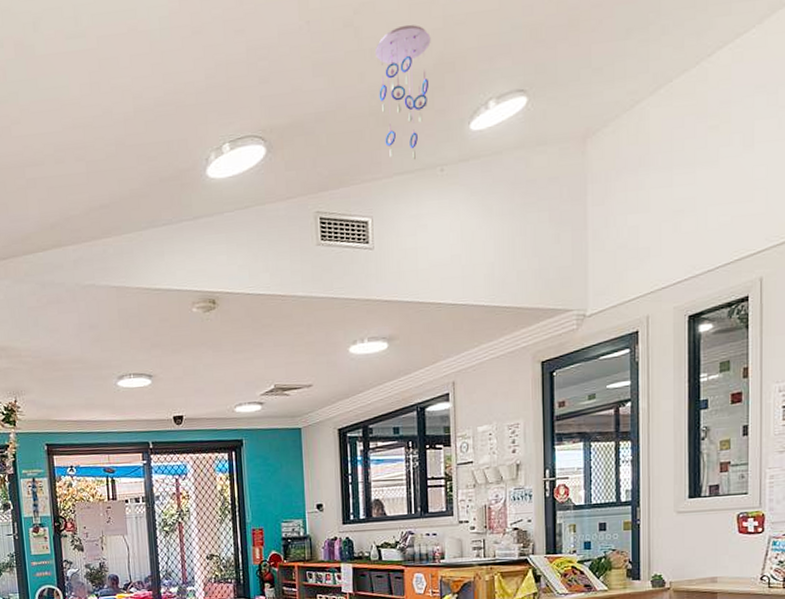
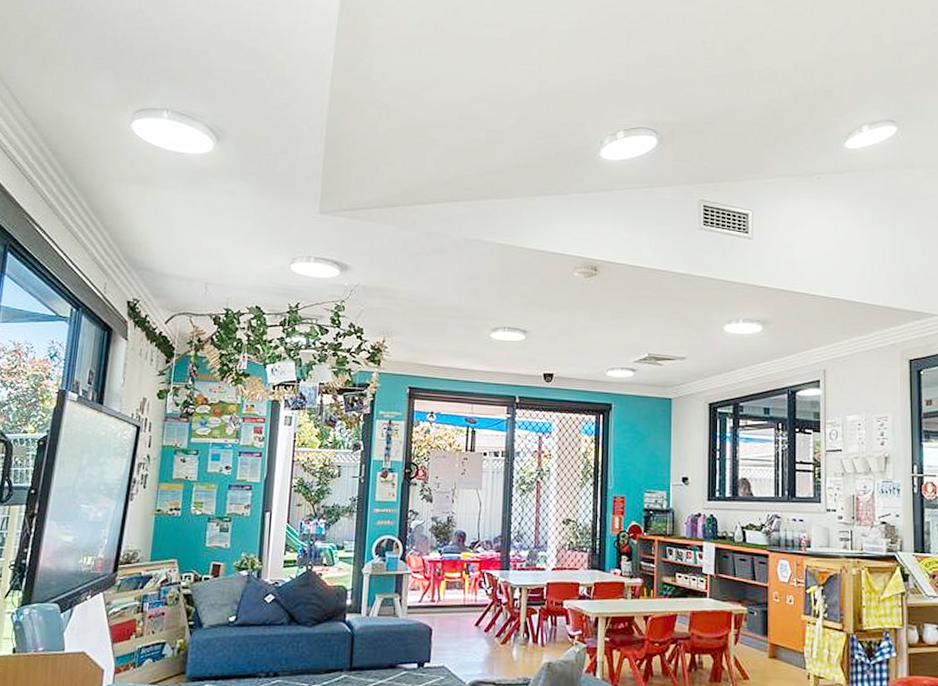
ceiling mobile: present [375,24,431,159] -> none [763,55,812,166]

